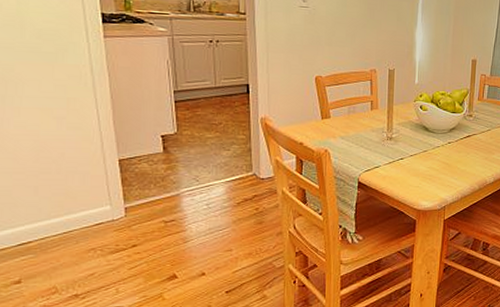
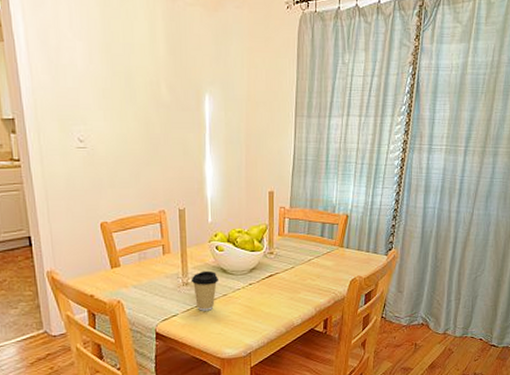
coffee cup: none [394,127,421,165] -> present [191,270,219,311]

